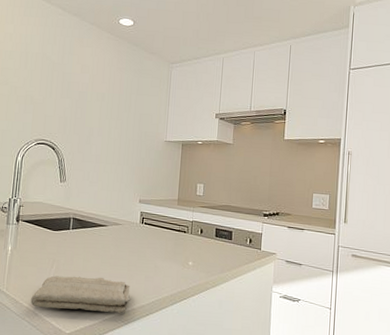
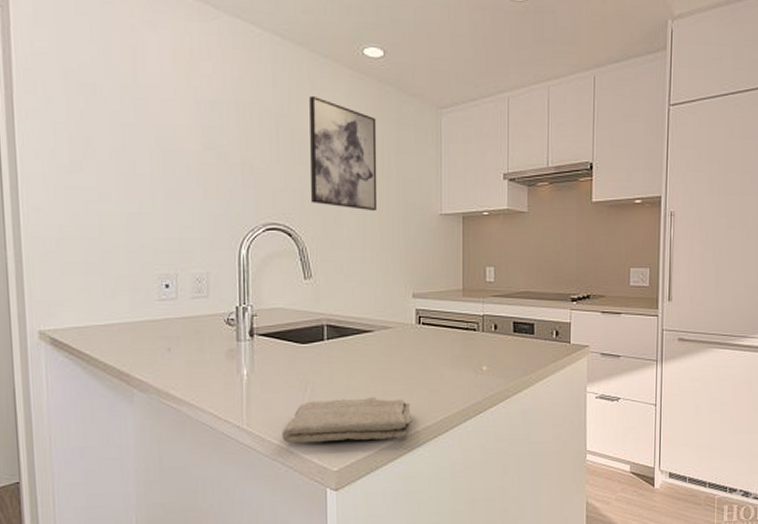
wall art: none [71,50,124,136] -> present [309,95,378,212]

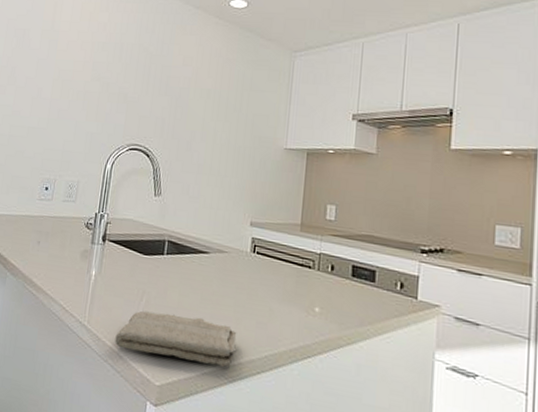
wall art: present [309,95,378,212] -> none [169,39,235,141]

